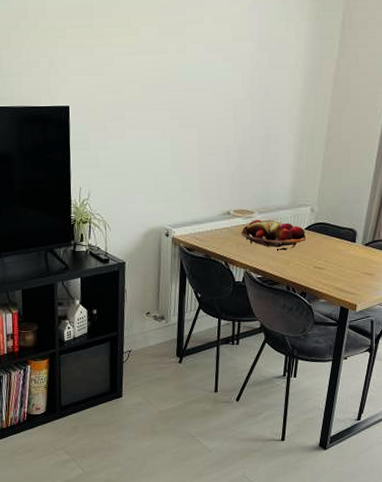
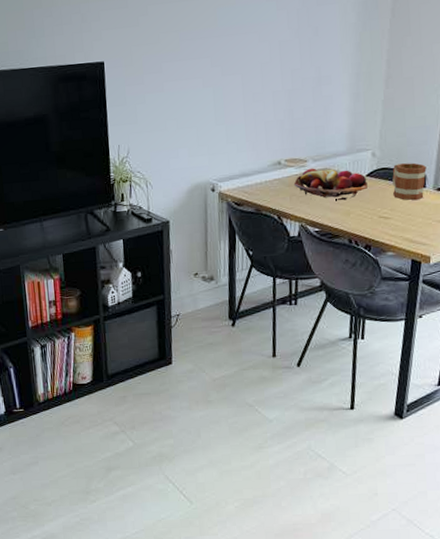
mug: none [327,219,357,253] -> present [392,162,427,200]

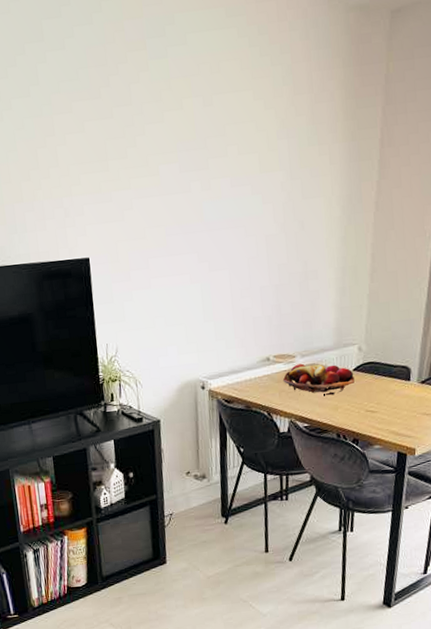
mug: present [392,162,427,200] -> none [378,356,411,394]

